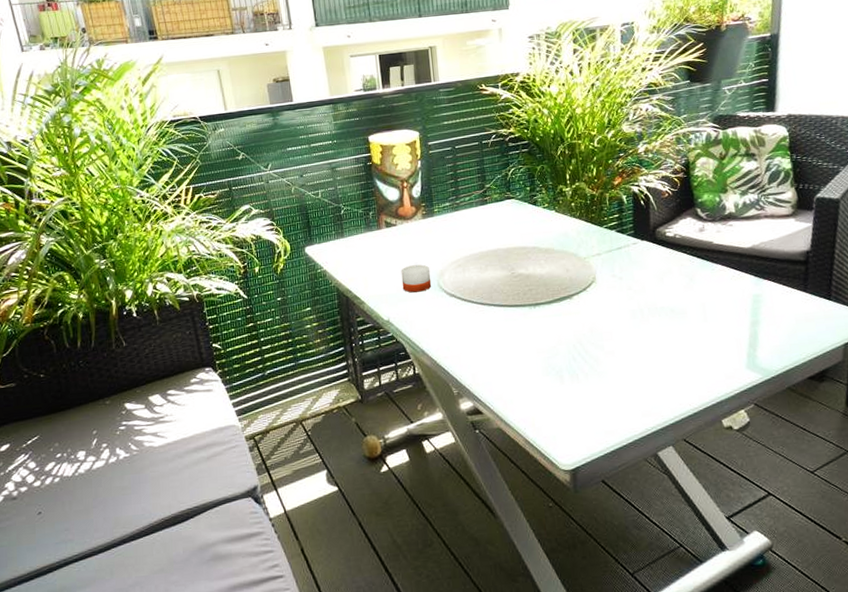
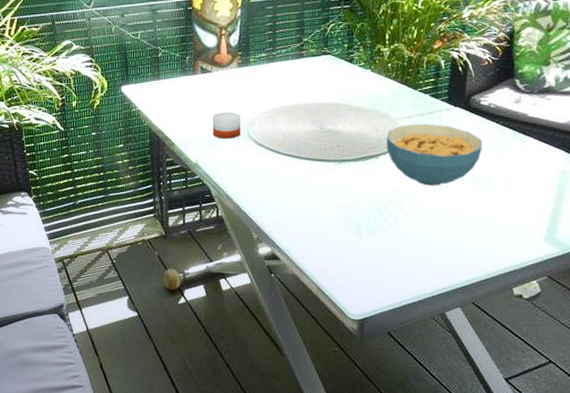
cereal bowl: none [578,259,674,323] -> present [386,123,482,186]

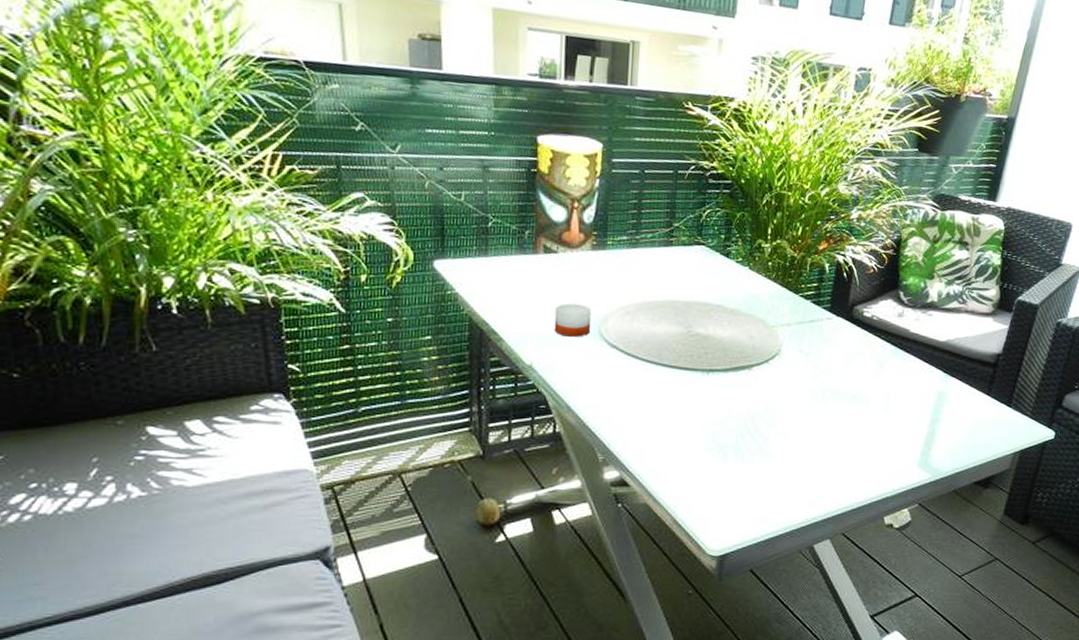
cereal bowl: present [386,123,482,186] -> none [761,332,862,404]

